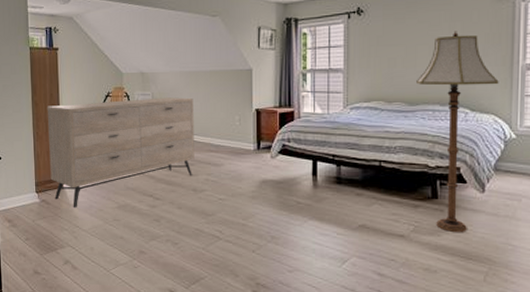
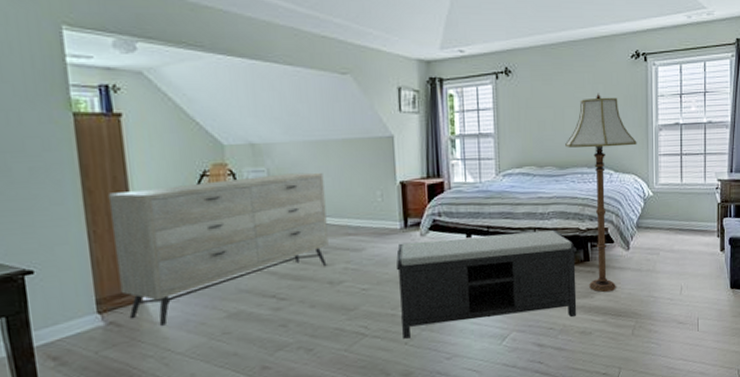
bench: none [248,162,424,252] -> present [396,229,577,339]

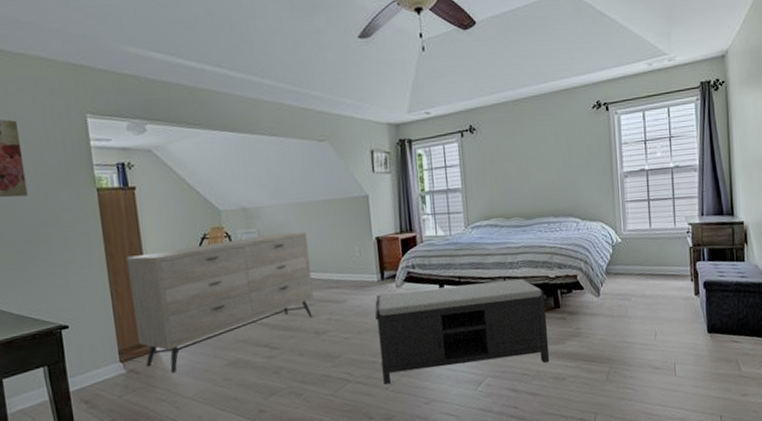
floor lamp: present [565,93,637,292] -> none [531,144,603,338]

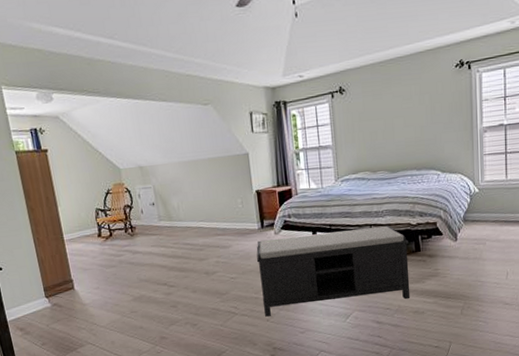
dresser: present [126,232,314,373] -> none [44,186,203,306]

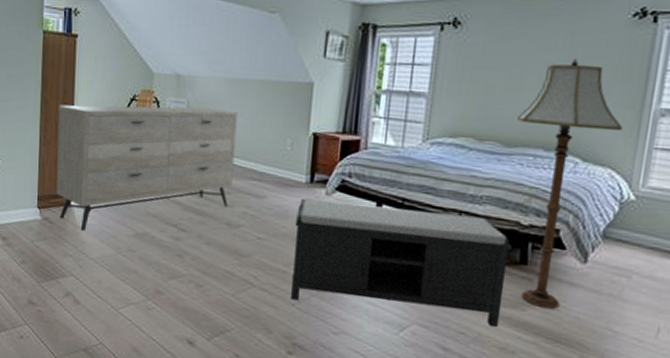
dresser: none [44,186,203,306] -> present [56,104,238,231]
floor lamp: none [395,102,463,278] -> present [517,58,623,309]

